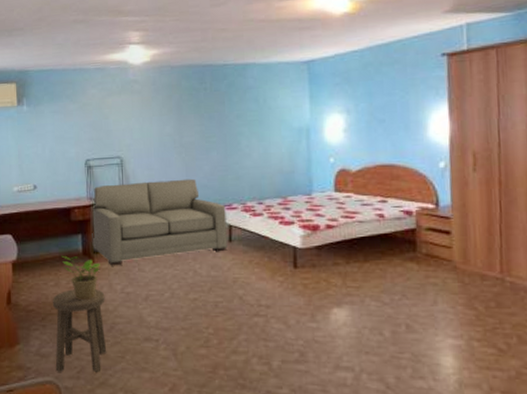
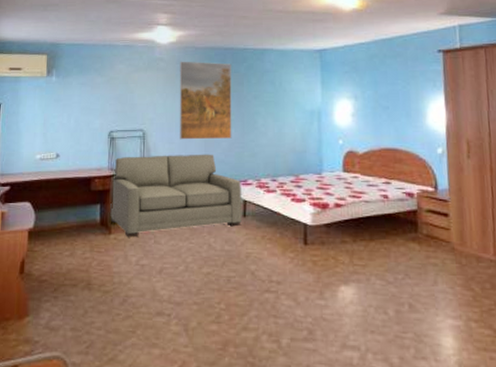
stool: present [52,289,107,372] -> none [64,260,120,347]
potted plant: present [61,255,100,301] -> none [78,225,117,272]
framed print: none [155,81,214,165] -> present [179,61,232,140]

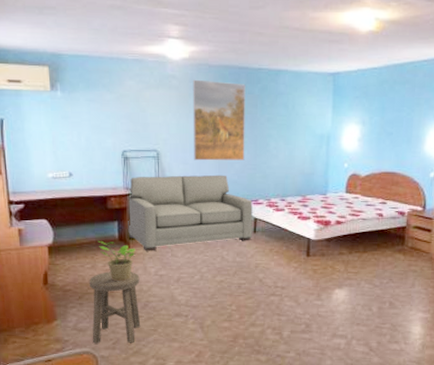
stool: none [64,260,120,347] -> present [88,271,141,344]
potted plant: none [78,225,117,272] -> present [98,240,136,282]

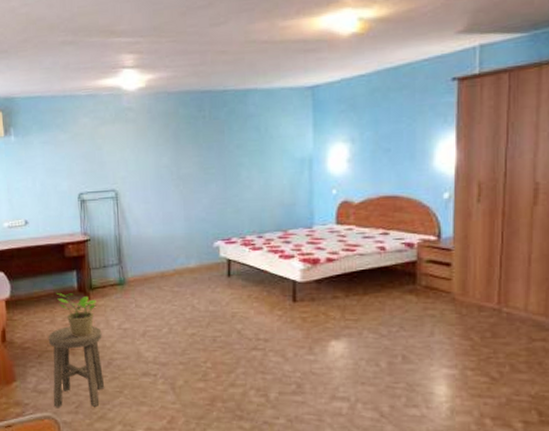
sofa: present [127,174,253,251] -> none [85,212,226,303]
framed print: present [192,79,246,161] -> none [150,109,213,199]

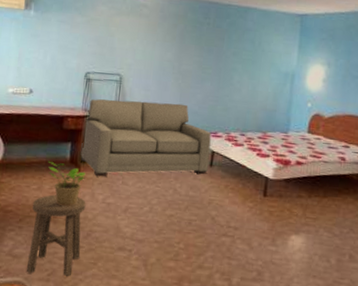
sofa: none [85,212,226,303] -> present [80,99,211,177]

